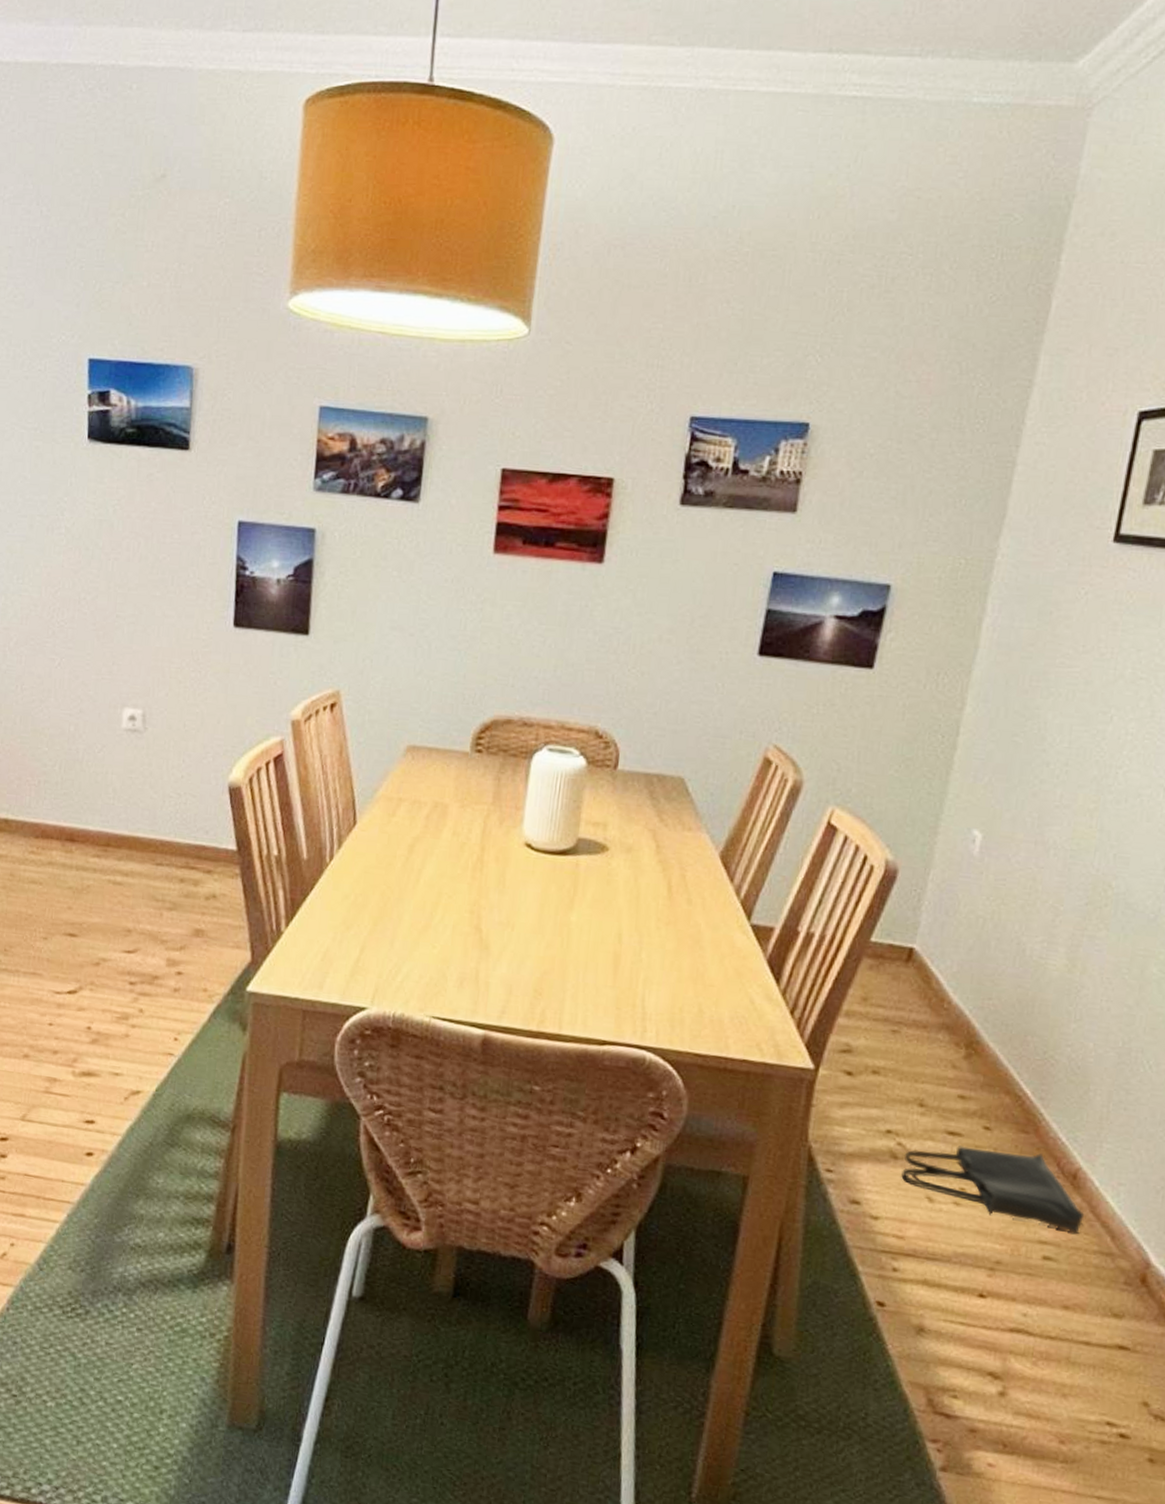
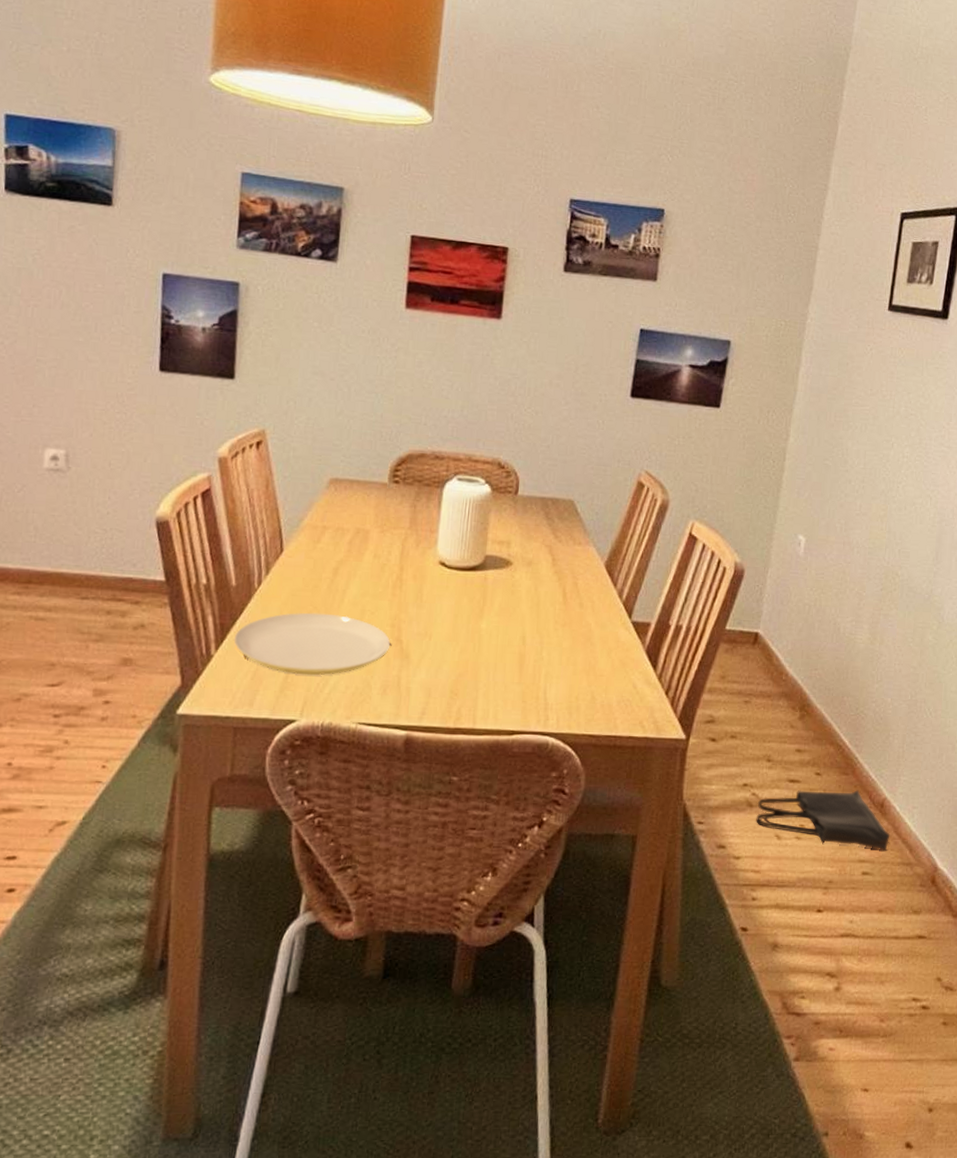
plate: none [304,892,469,962] -> present [234,612,391,675]

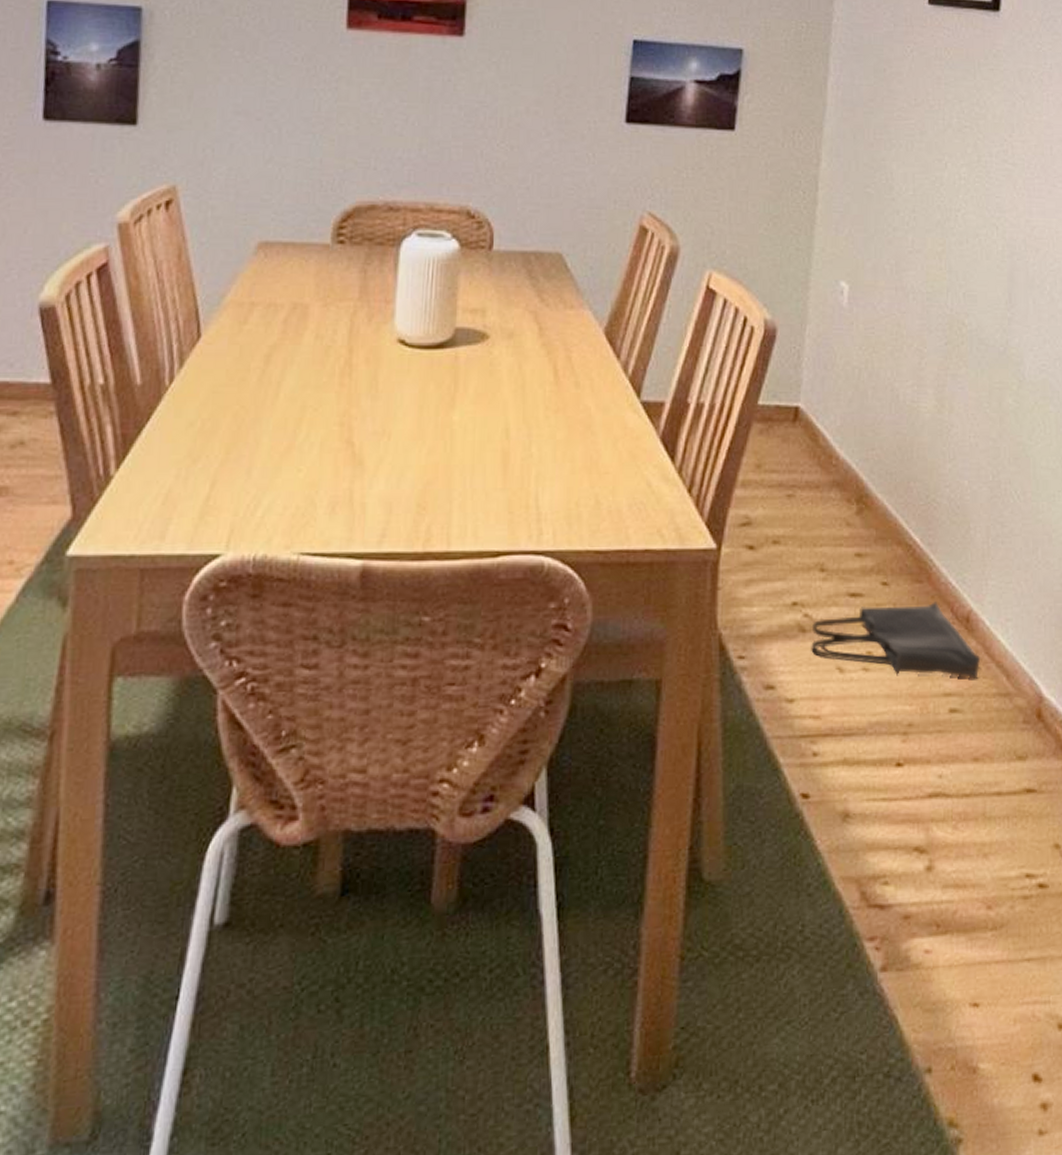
plate: present [234,612,391,675] -> none [139,413,340,494]

